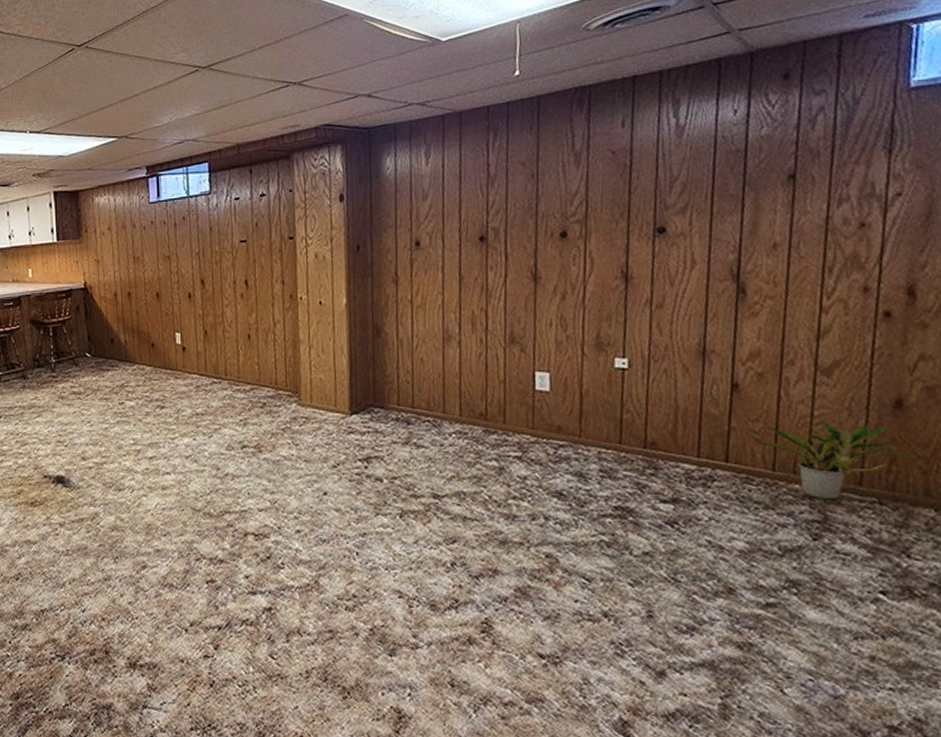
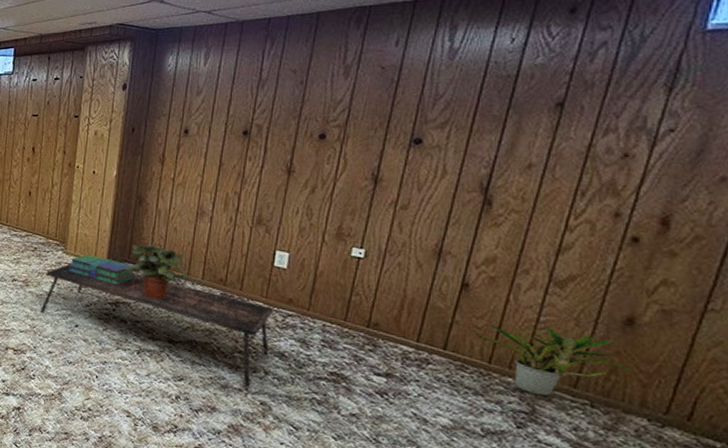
coffee table: none [280,417,546,539] -> present [40,263,274,387]
stack of books: none [305,403,385,437] -> present [68,254,135,285]
potted plant: none [372,380,449,448] -> present [125,243,193,301]

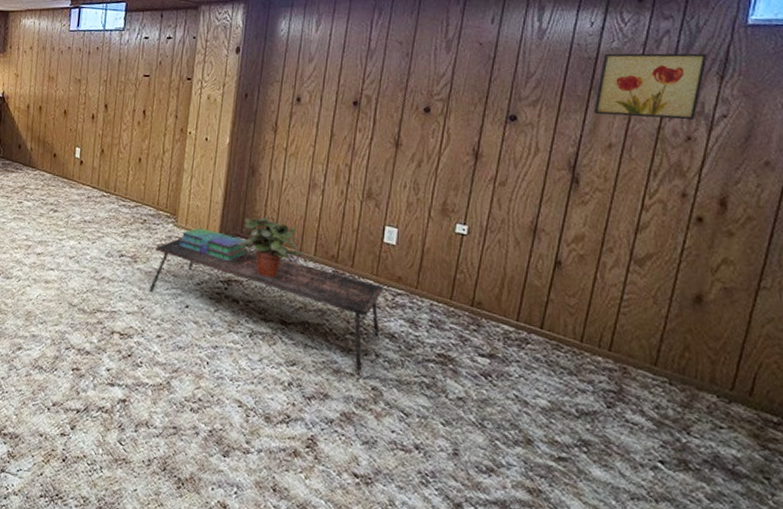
potted plant: present [478,323,640,397] -> none [571,302,709,375]
wall art: none [511,64,653,136] -> present [593,53,707,120]

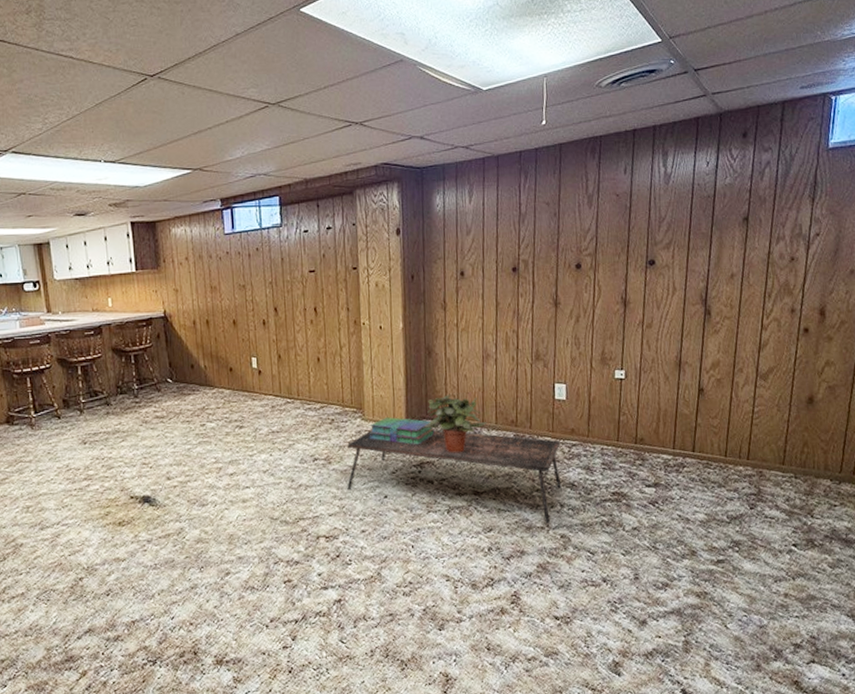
wall art: present [593,53,707,120] -> none [716,180,801,249]

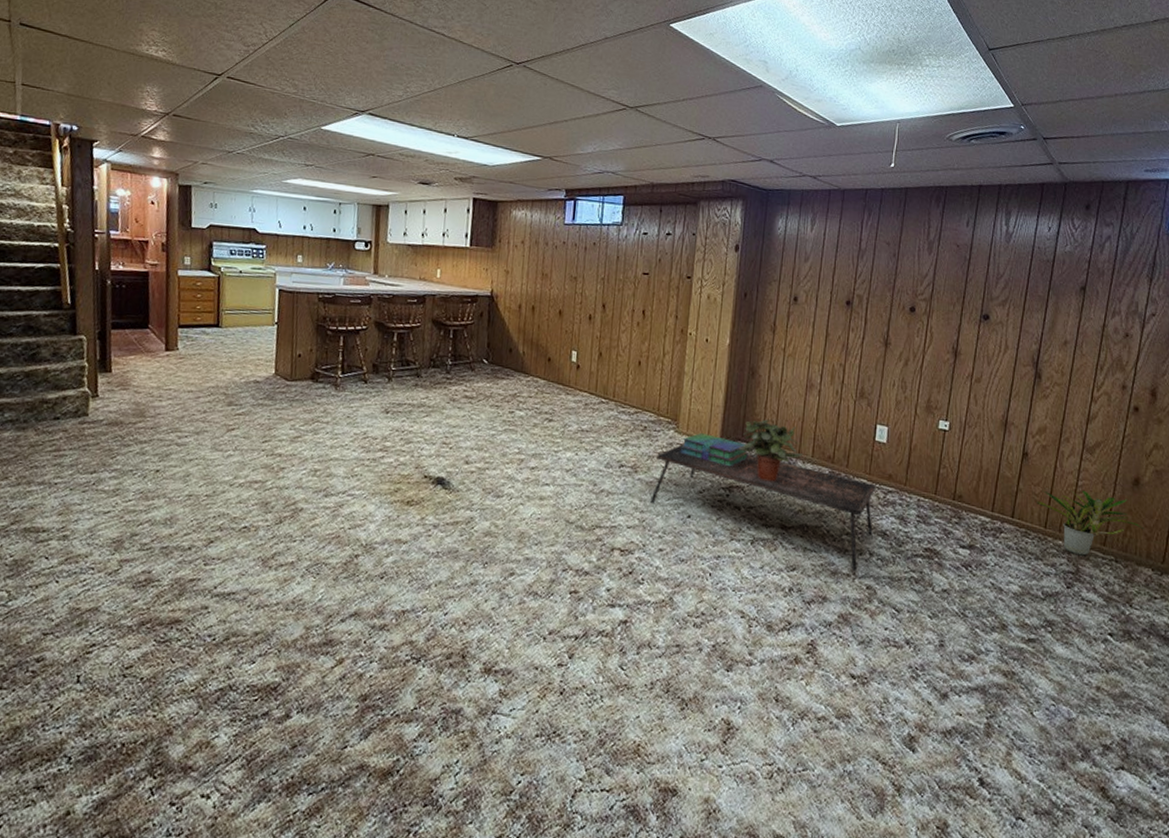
potted plant: none [715,415,822,477] -> present [1037,490,1145,556]

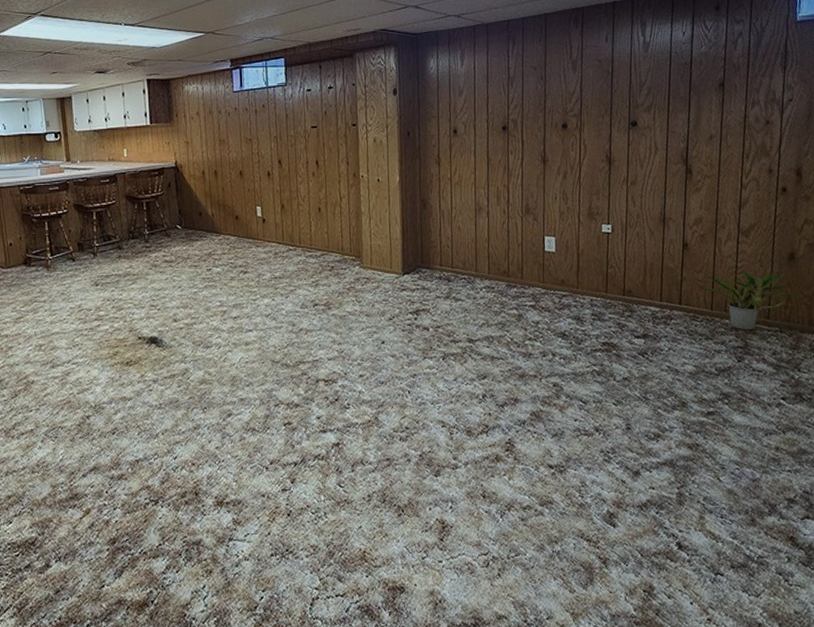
coffee table: present [650,444,876,571] -> none [346,277,553,372]
stack of books: present [680,433,749,467] -> none [367,265,430,293]
potted plant: present [738,419,804,482] -> none [420,245,481,302]

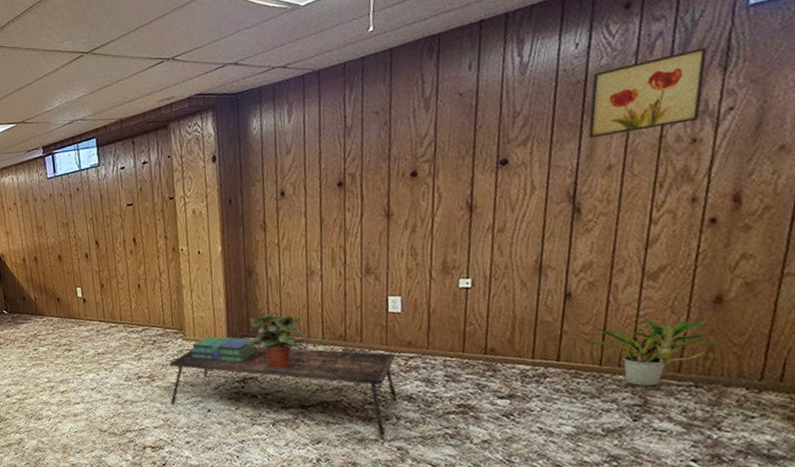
coffee table: none [346,277,553,372] -> present [170,347,398,436]
stack of books: none [367,265,430,293] -> present [190,336,258,362]
potted plant: none [420,245,481,302] -> present [246,313,313,369]
wall art: none [694,49,772,112] -> present [588,47,707,139]

